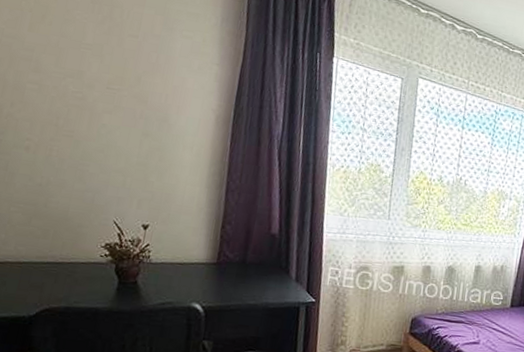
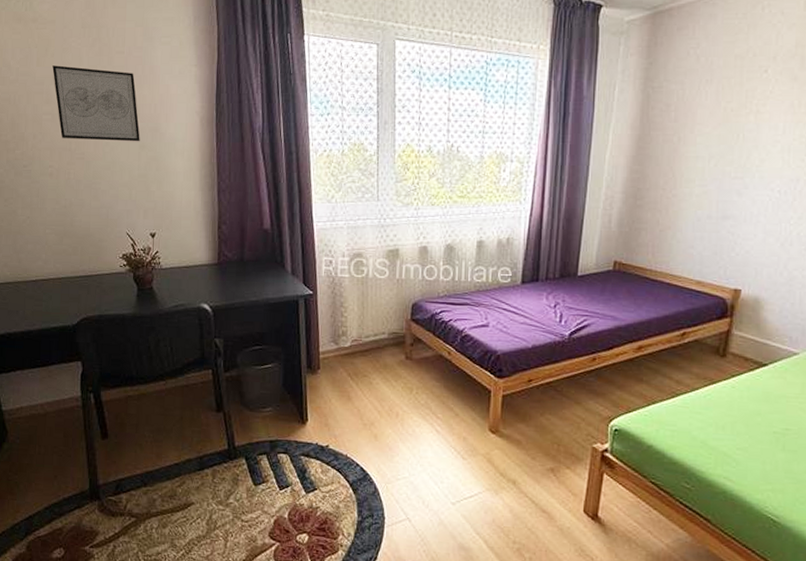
wall art: none [47,34,147,129] -> present [52,65,140,142]

